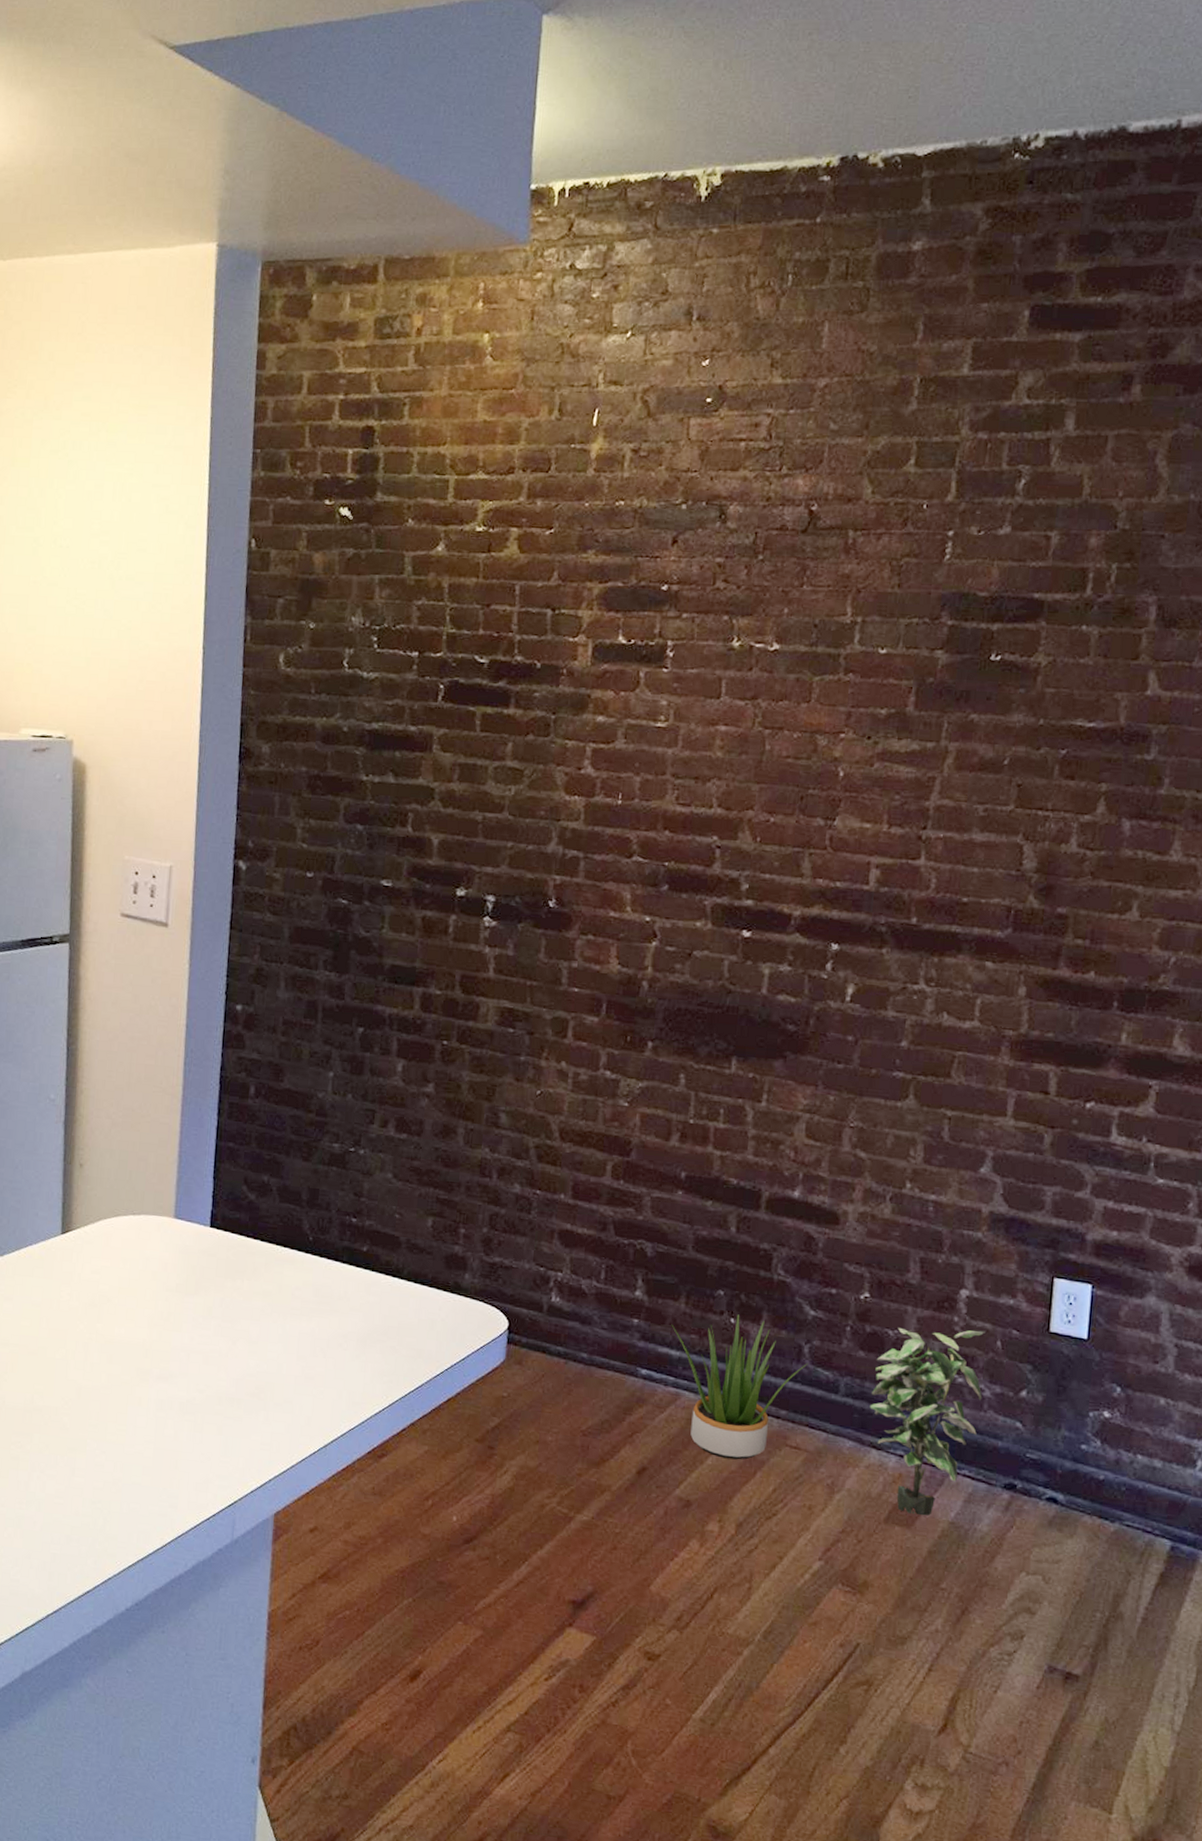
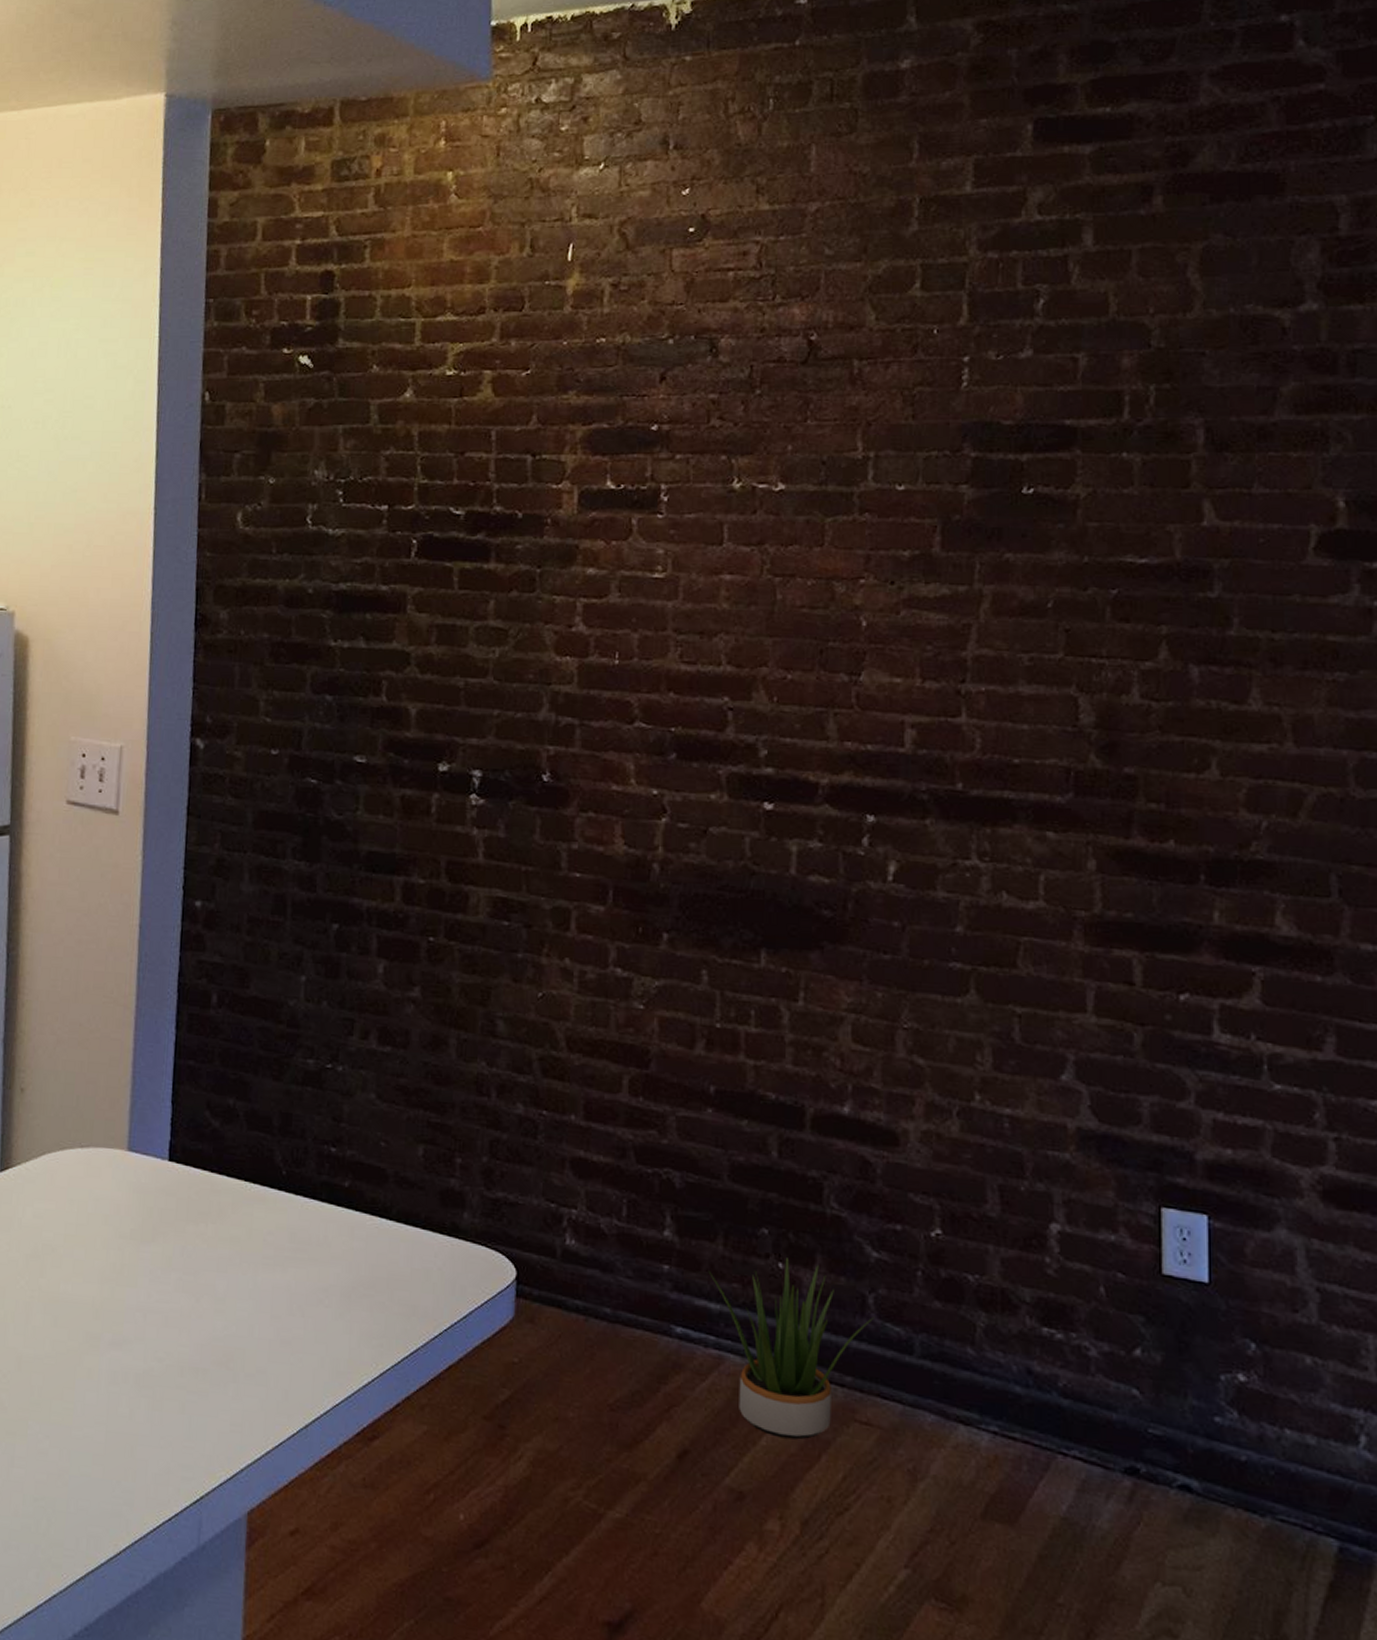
potted plant: present [869,1327,985,1516] -> none [952,1271,1088,1510]

